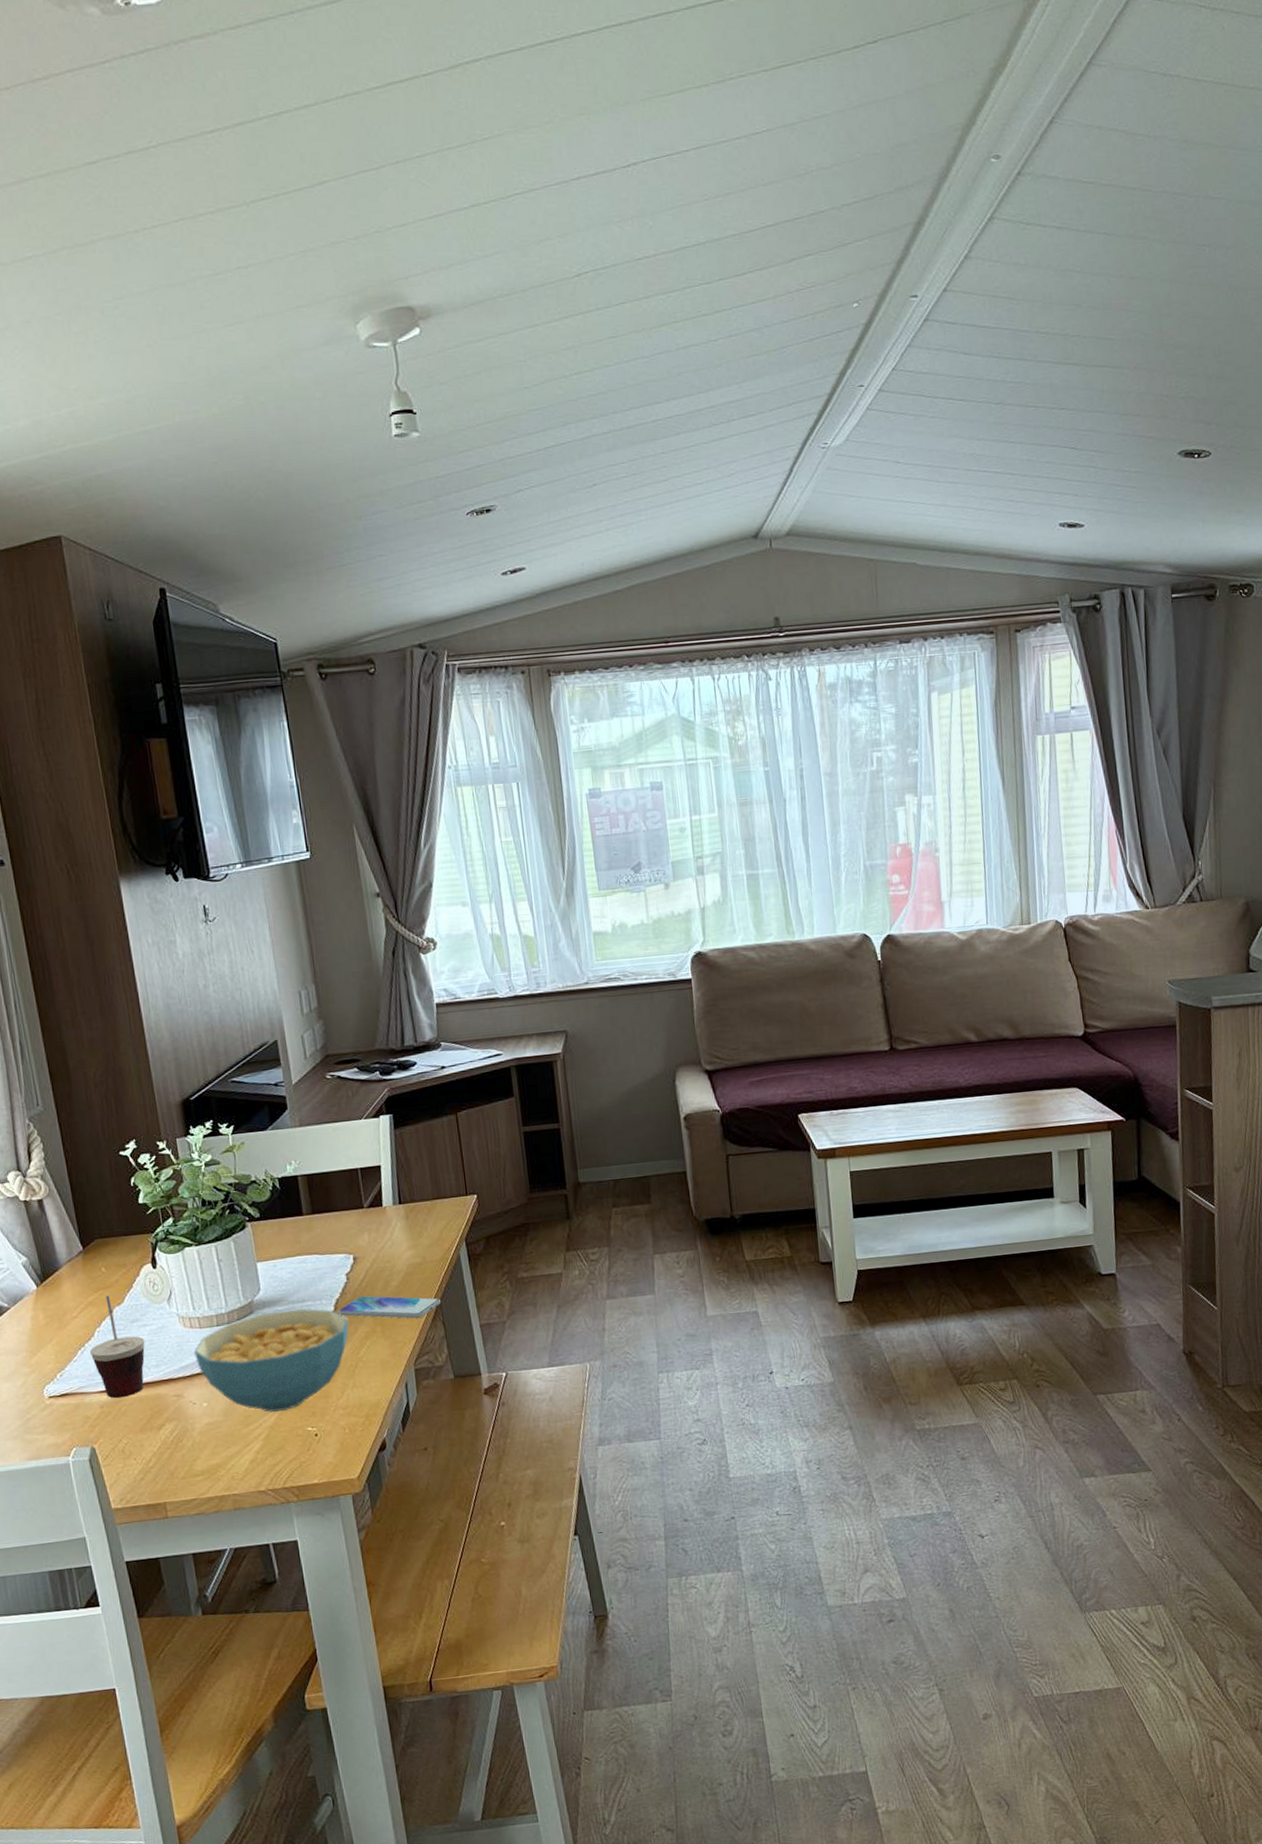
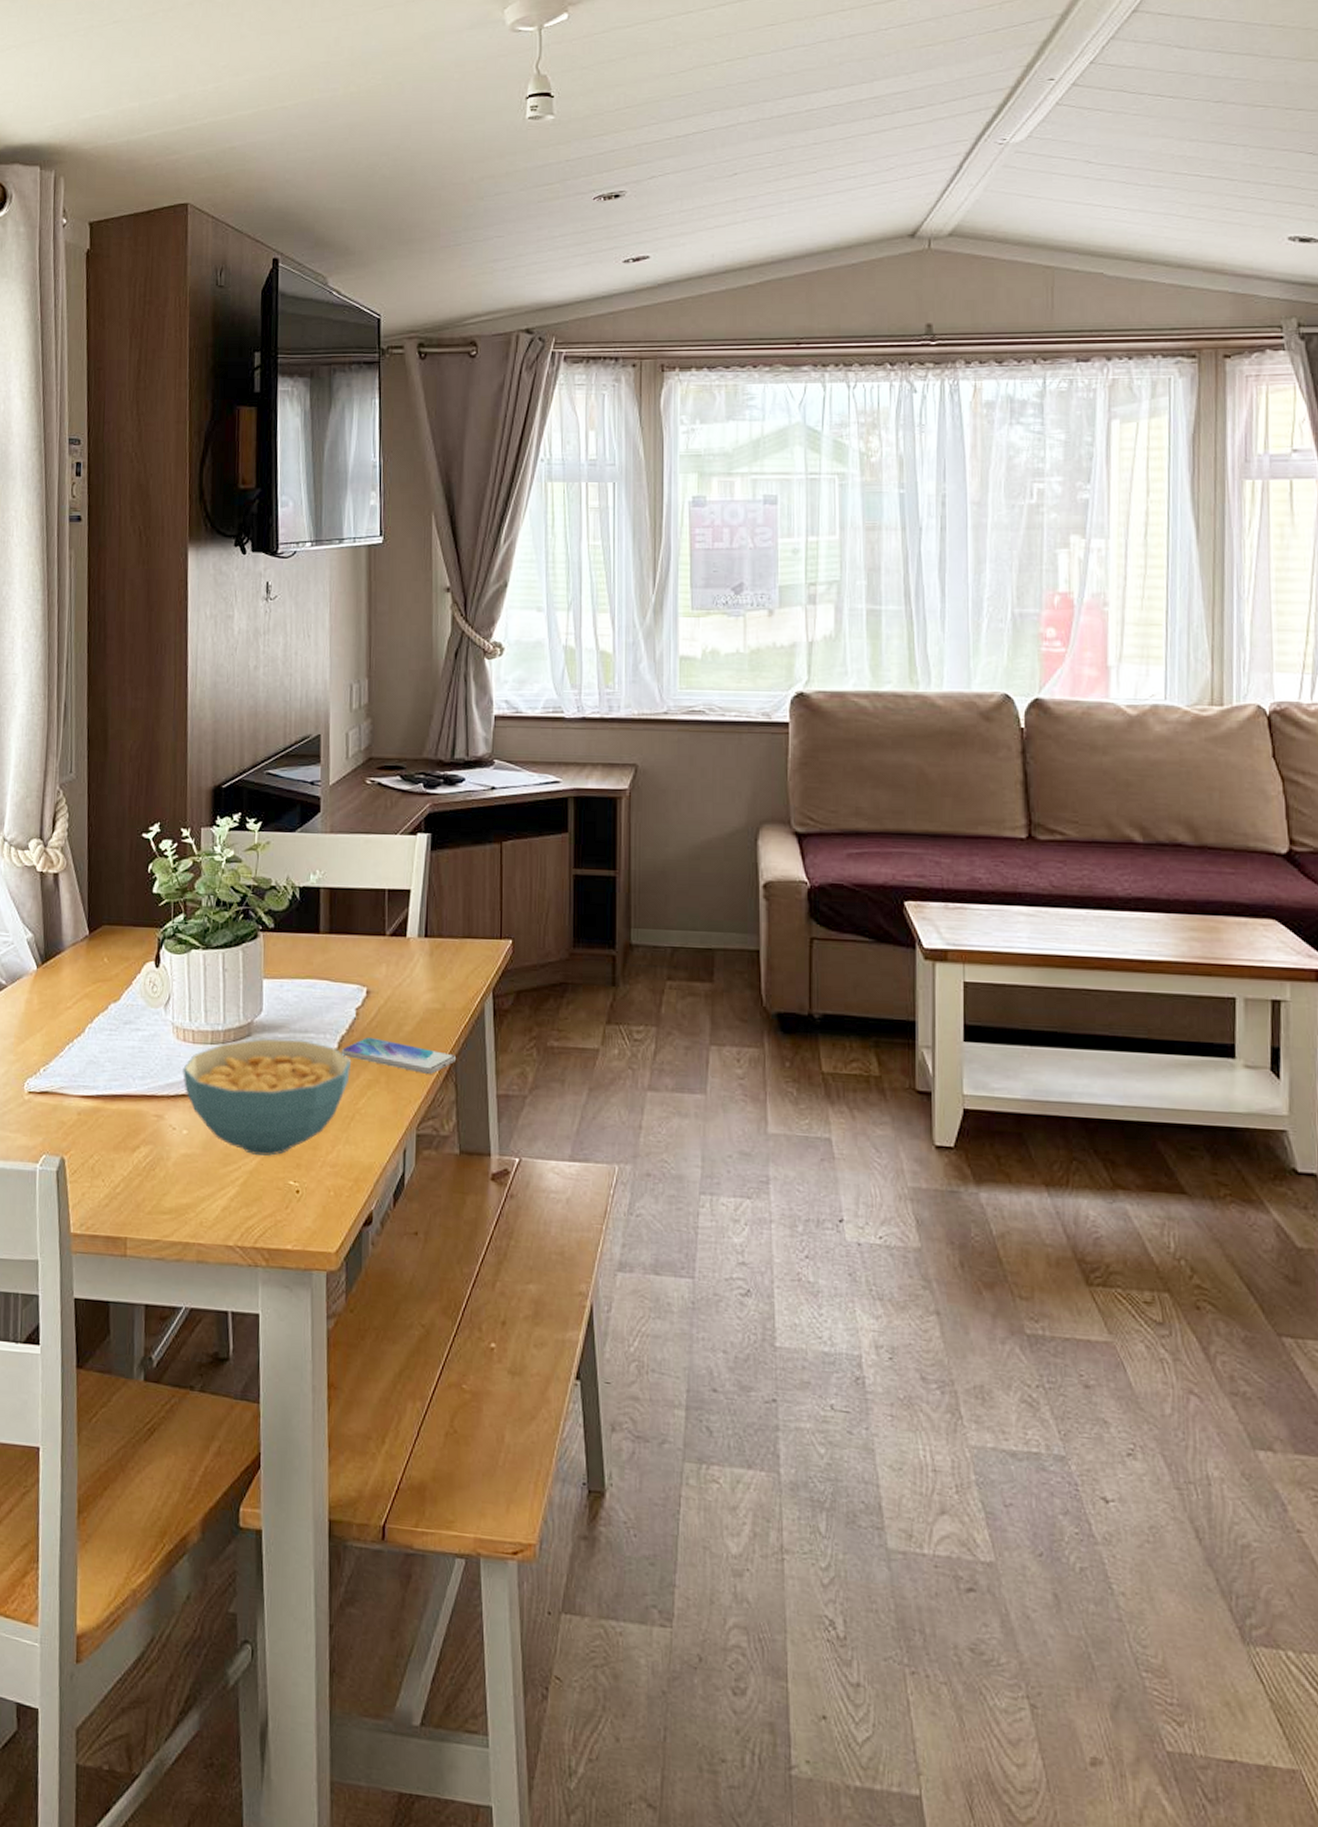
cup: present [89,1295,145,1399] -> none [77,989,135,1108]

